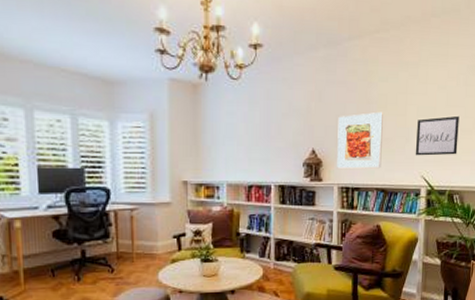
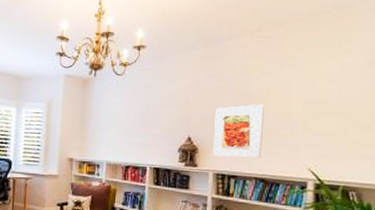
wall art: present [415,115,459,156] -> none [300,109,356,149]

